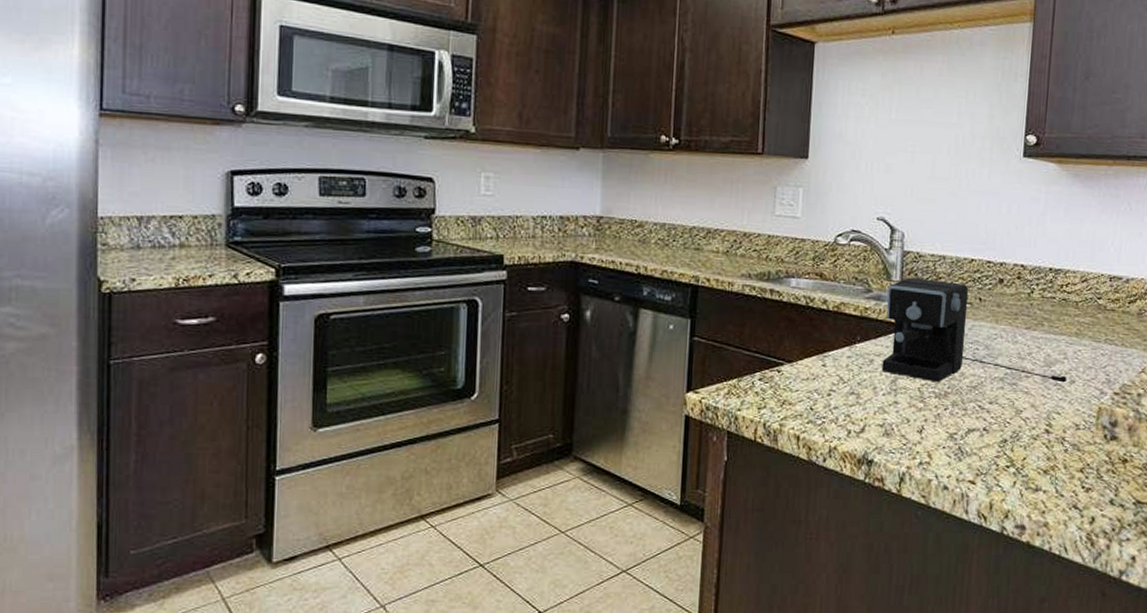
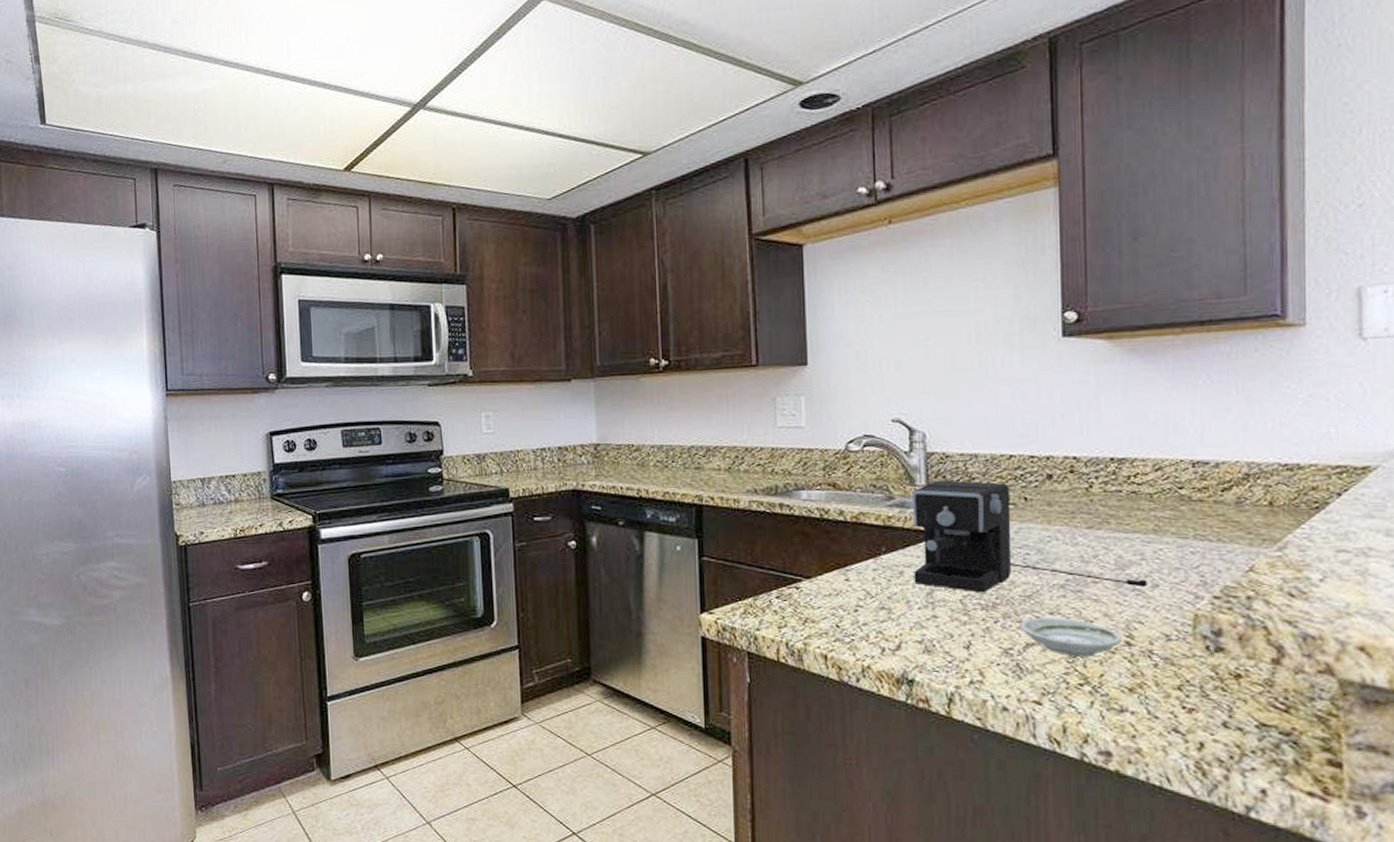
saucer: none [964,405,1043,442] -> present [1020,616,1122,657]

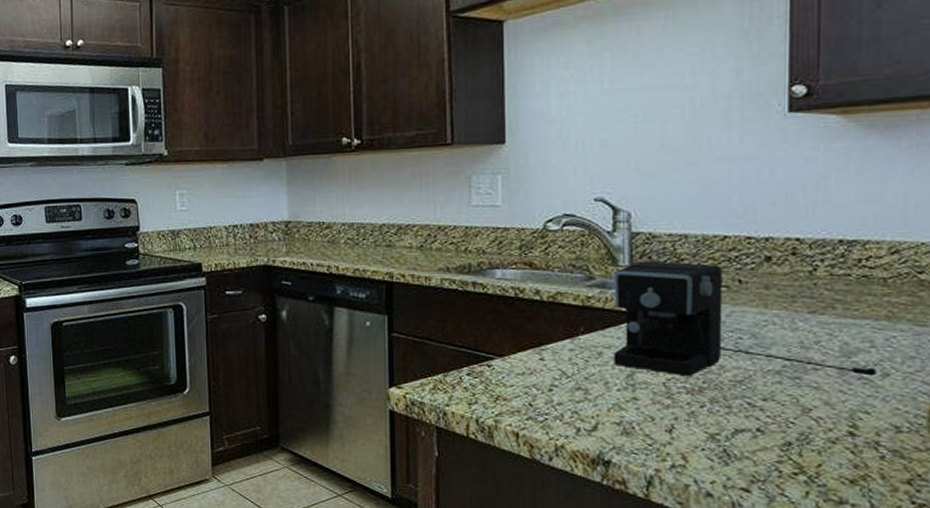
saucer: present [1020,616,1122,657] -> none [728,403,844,446]

